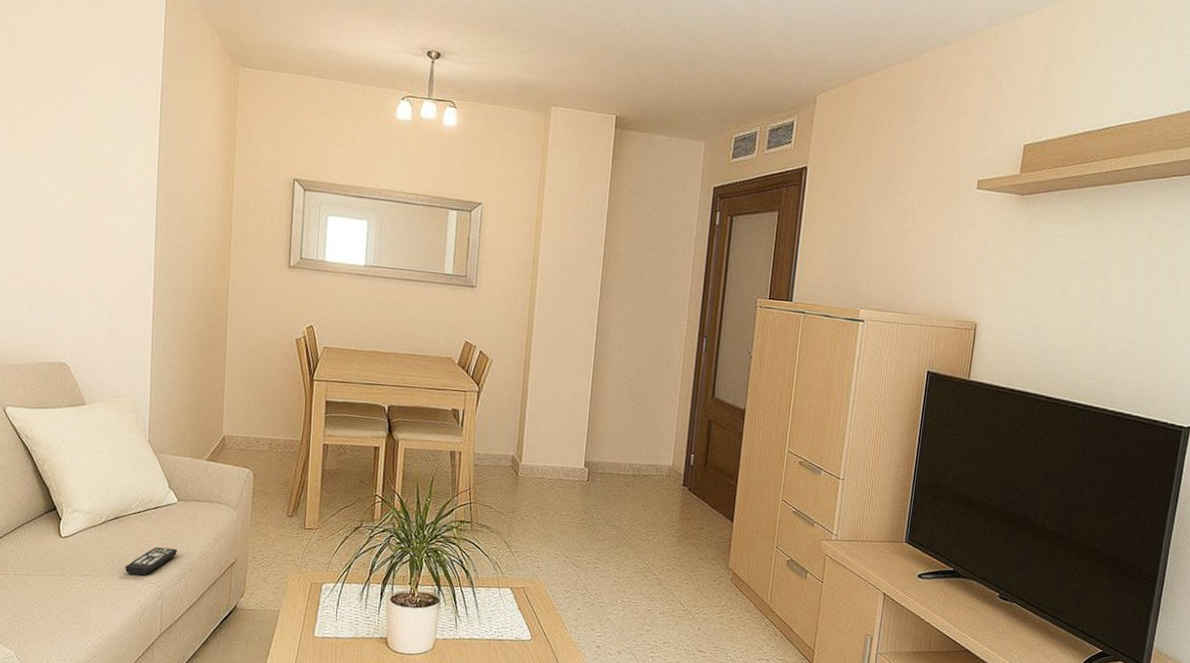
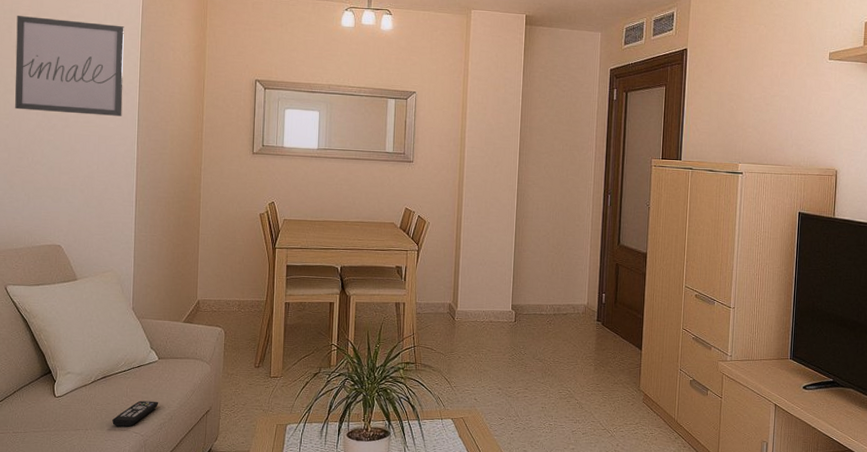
wall art: none [13,87,140,215] -> present [15,16,124,116]

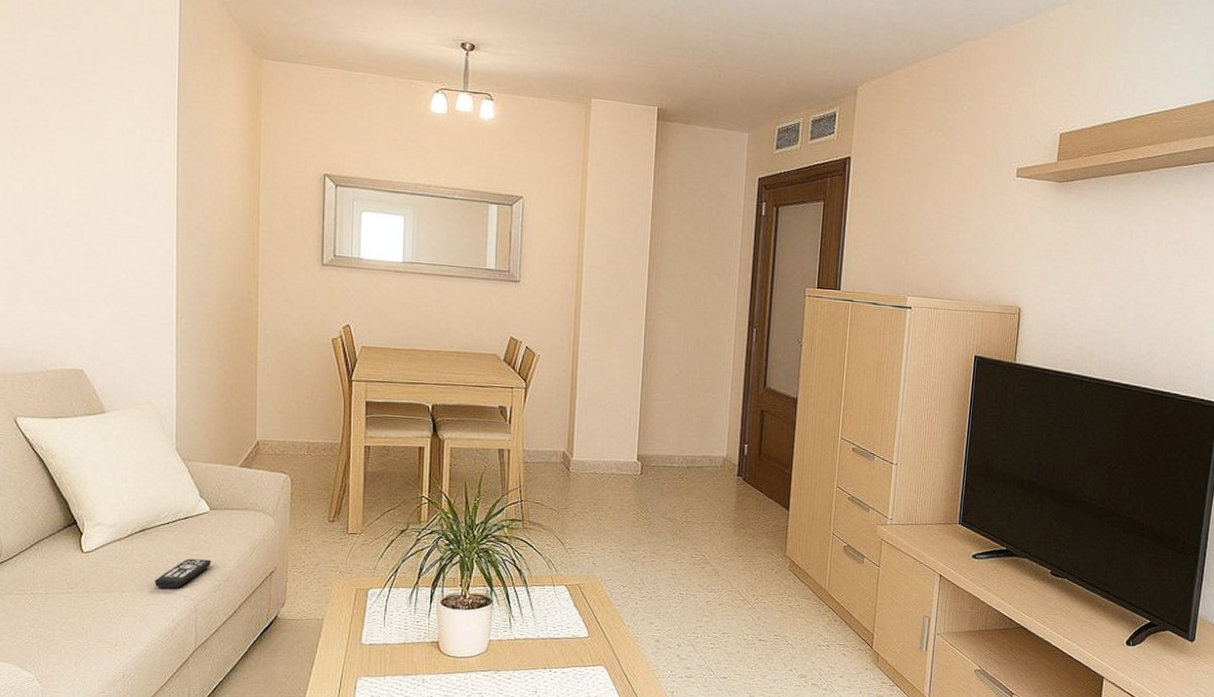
wall art: present [15,16,124,116] -> none [16,81,157,214]

